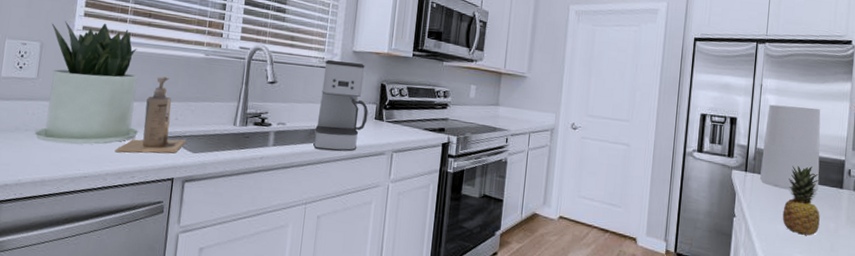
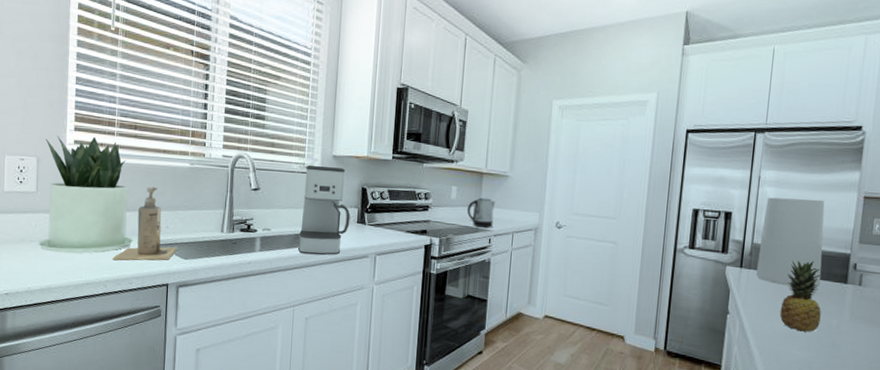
kettle: none [485,97,514,128] -> present [466,197,496,228]

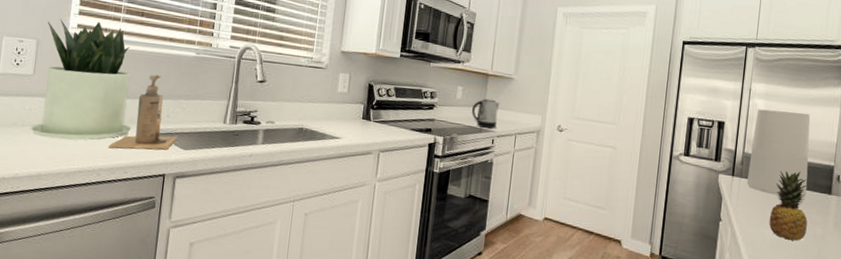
coffee maker: present [298,164,351,255] -> none [301,59,356,151]

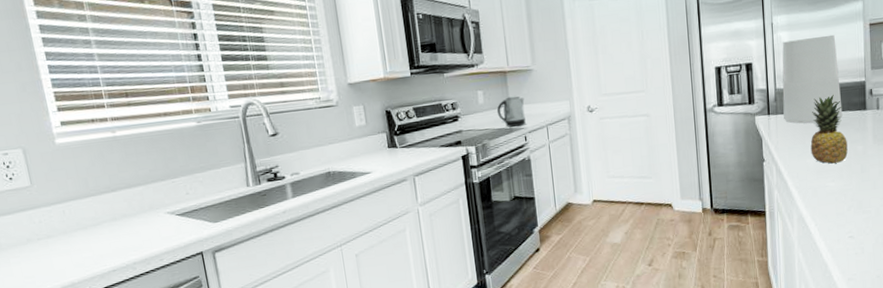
planter: present [30,19,132,141] -> none [26,114,154,247]
soap dispenser: present [108,74,178,150] -> none [134,154,205,240]

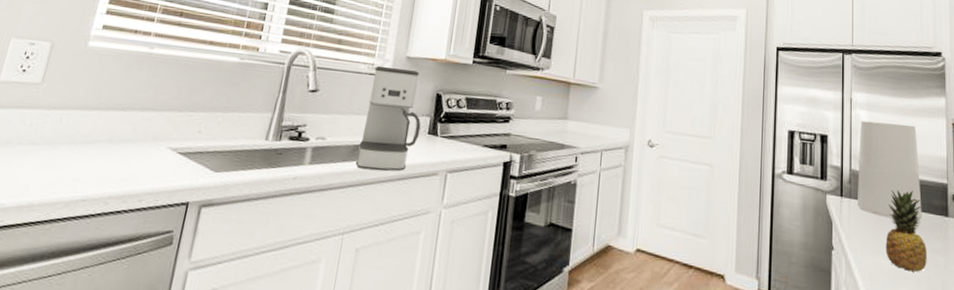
coffee maker: none [322,95,381,191] -> present [356,65,421,171]
kettle: present [496,96,526,127] -> none [552,110,584,145]

